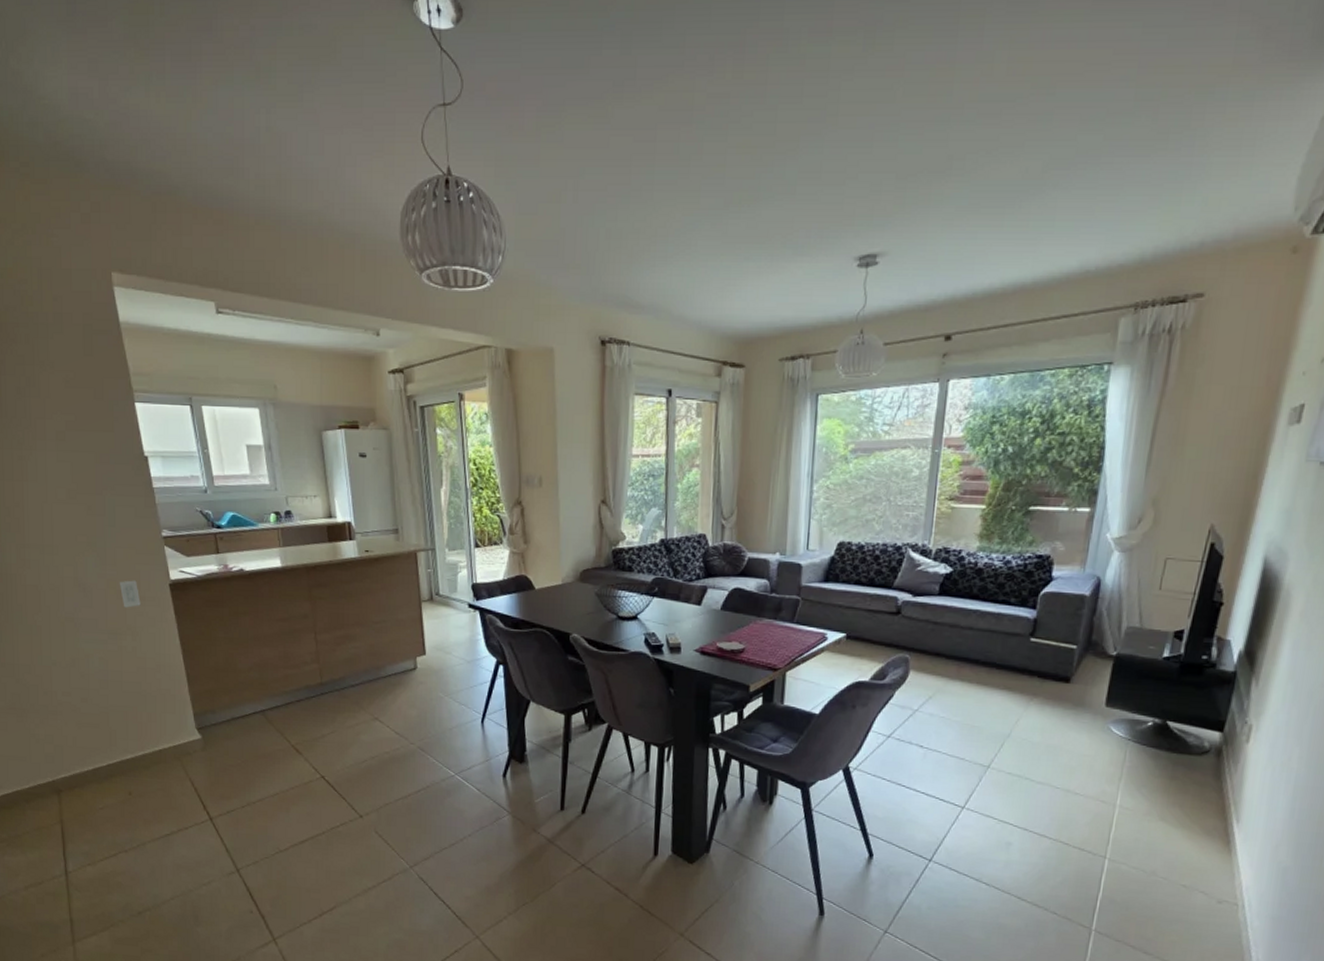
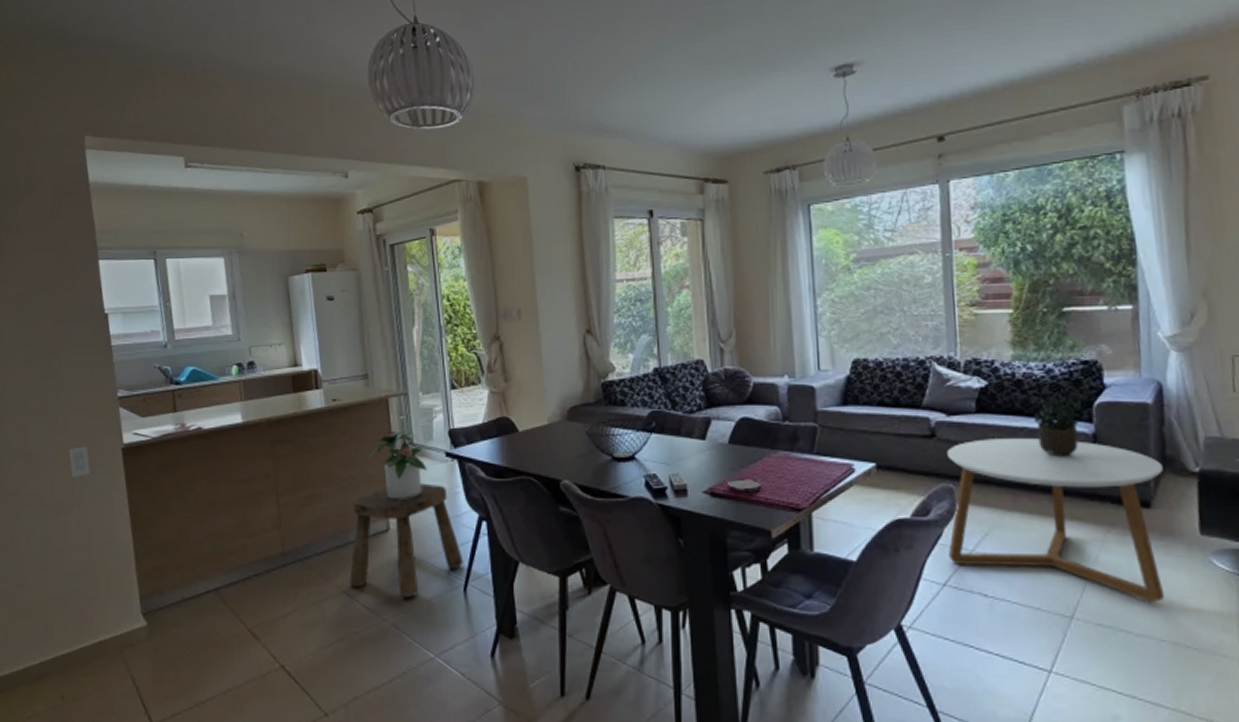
stool: none [381,629,482,727] -> present [349,483,464,599]
potted plant: none [398,578,452,643] -> present [369,425,427,500]
coffee table: none [896,618,1087,758] -> present [947,439,1165,602]
potted plant: none [984,574,1041,637] -> present [1028,382,1091,457]

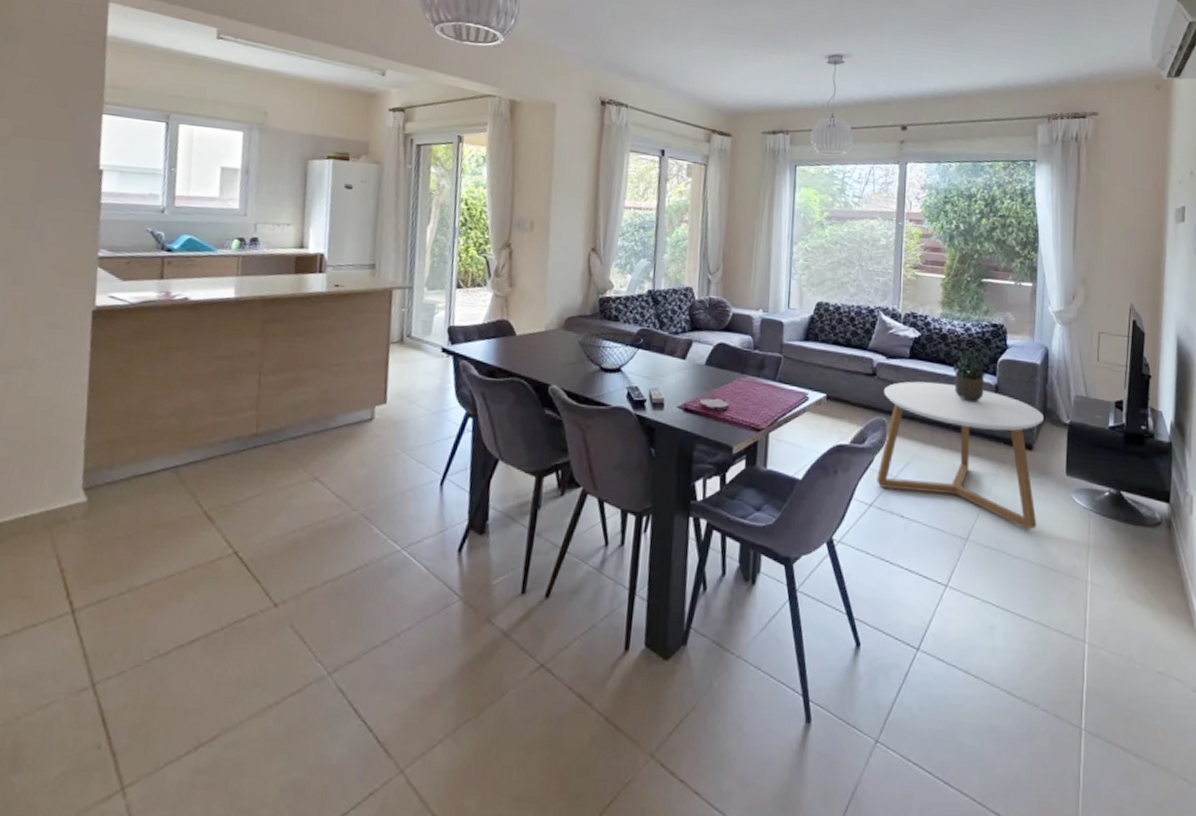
light switch: present [68,446,90,477] -> none [26,303,52,336]
stool: present [349,483,464,599] -> none [323,375,445,489]
potted plant: present [369,425,427,500] -> none [363,318,422,390]

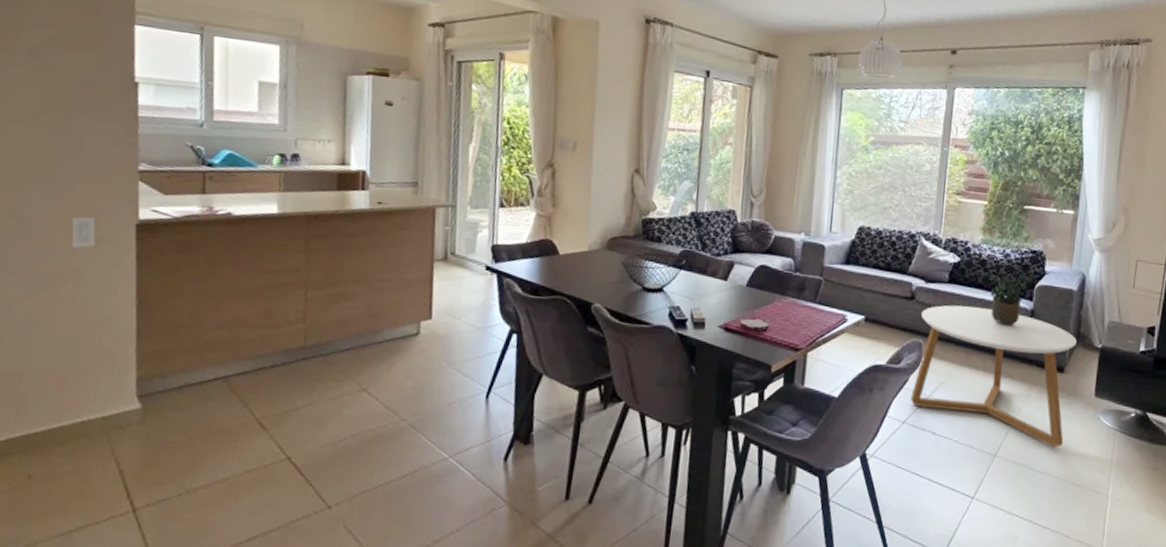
light switch: none [26,303,52,336] -> present [71,216,96,249]

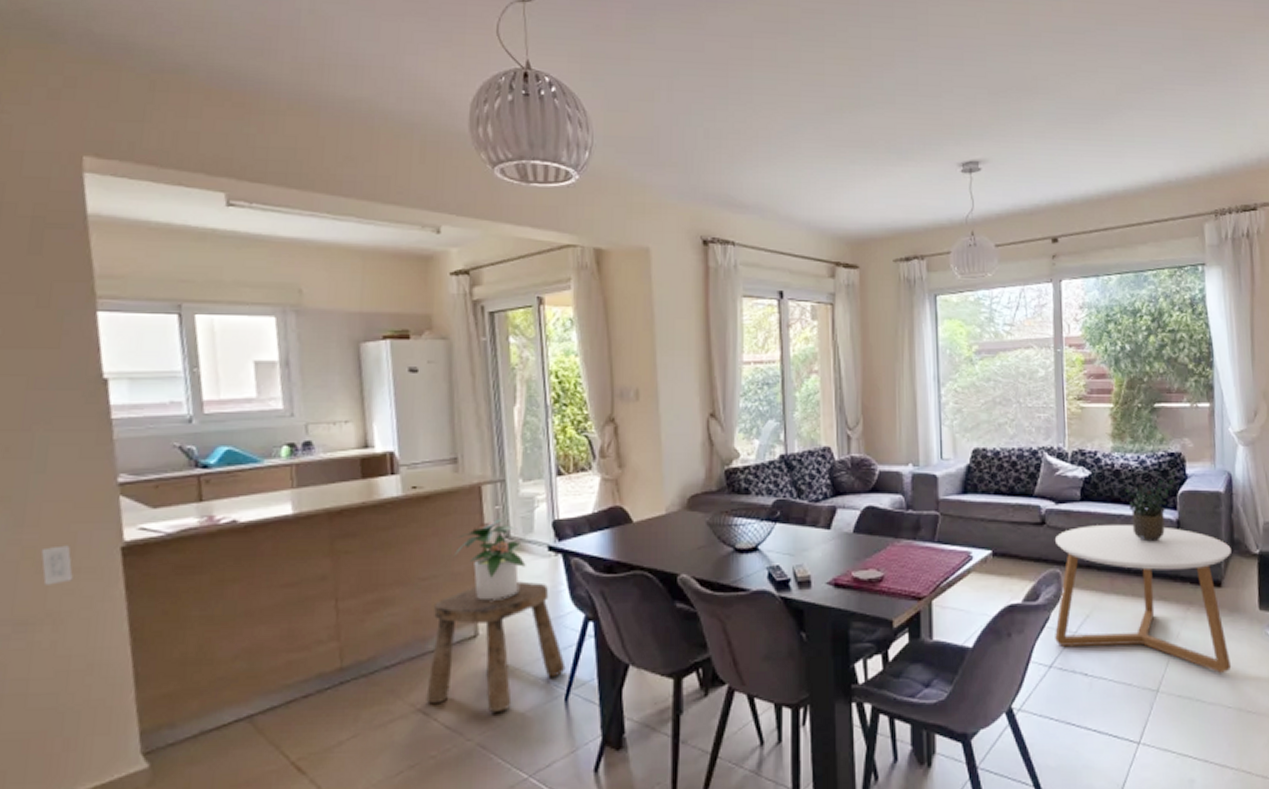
stool: none [371,292,490,401] -> present [426,581,566,713]
potted plant: none [407,236,466,307] -> present [455,516,526,601]

